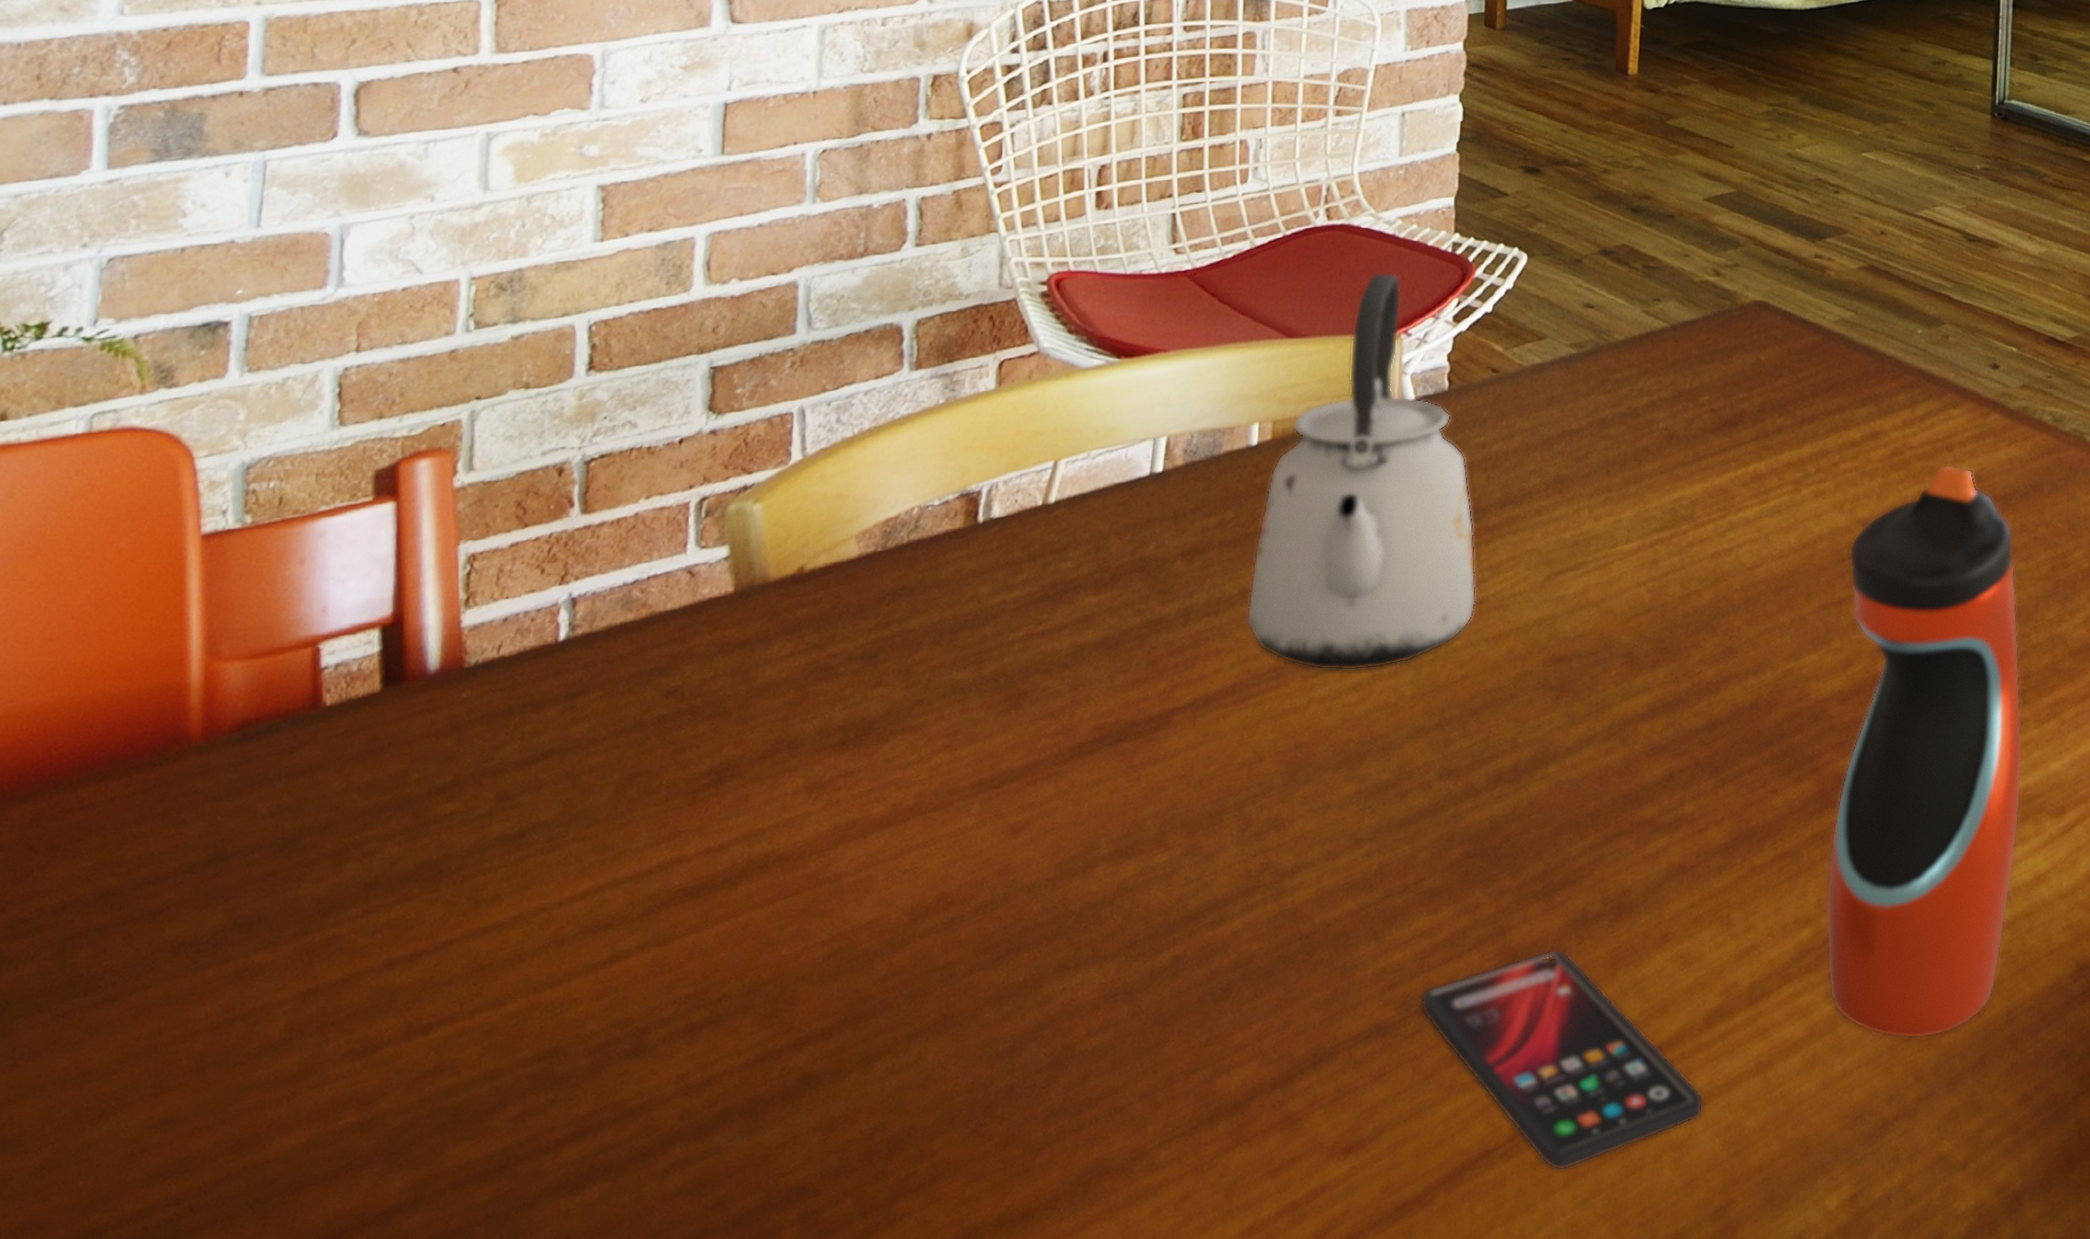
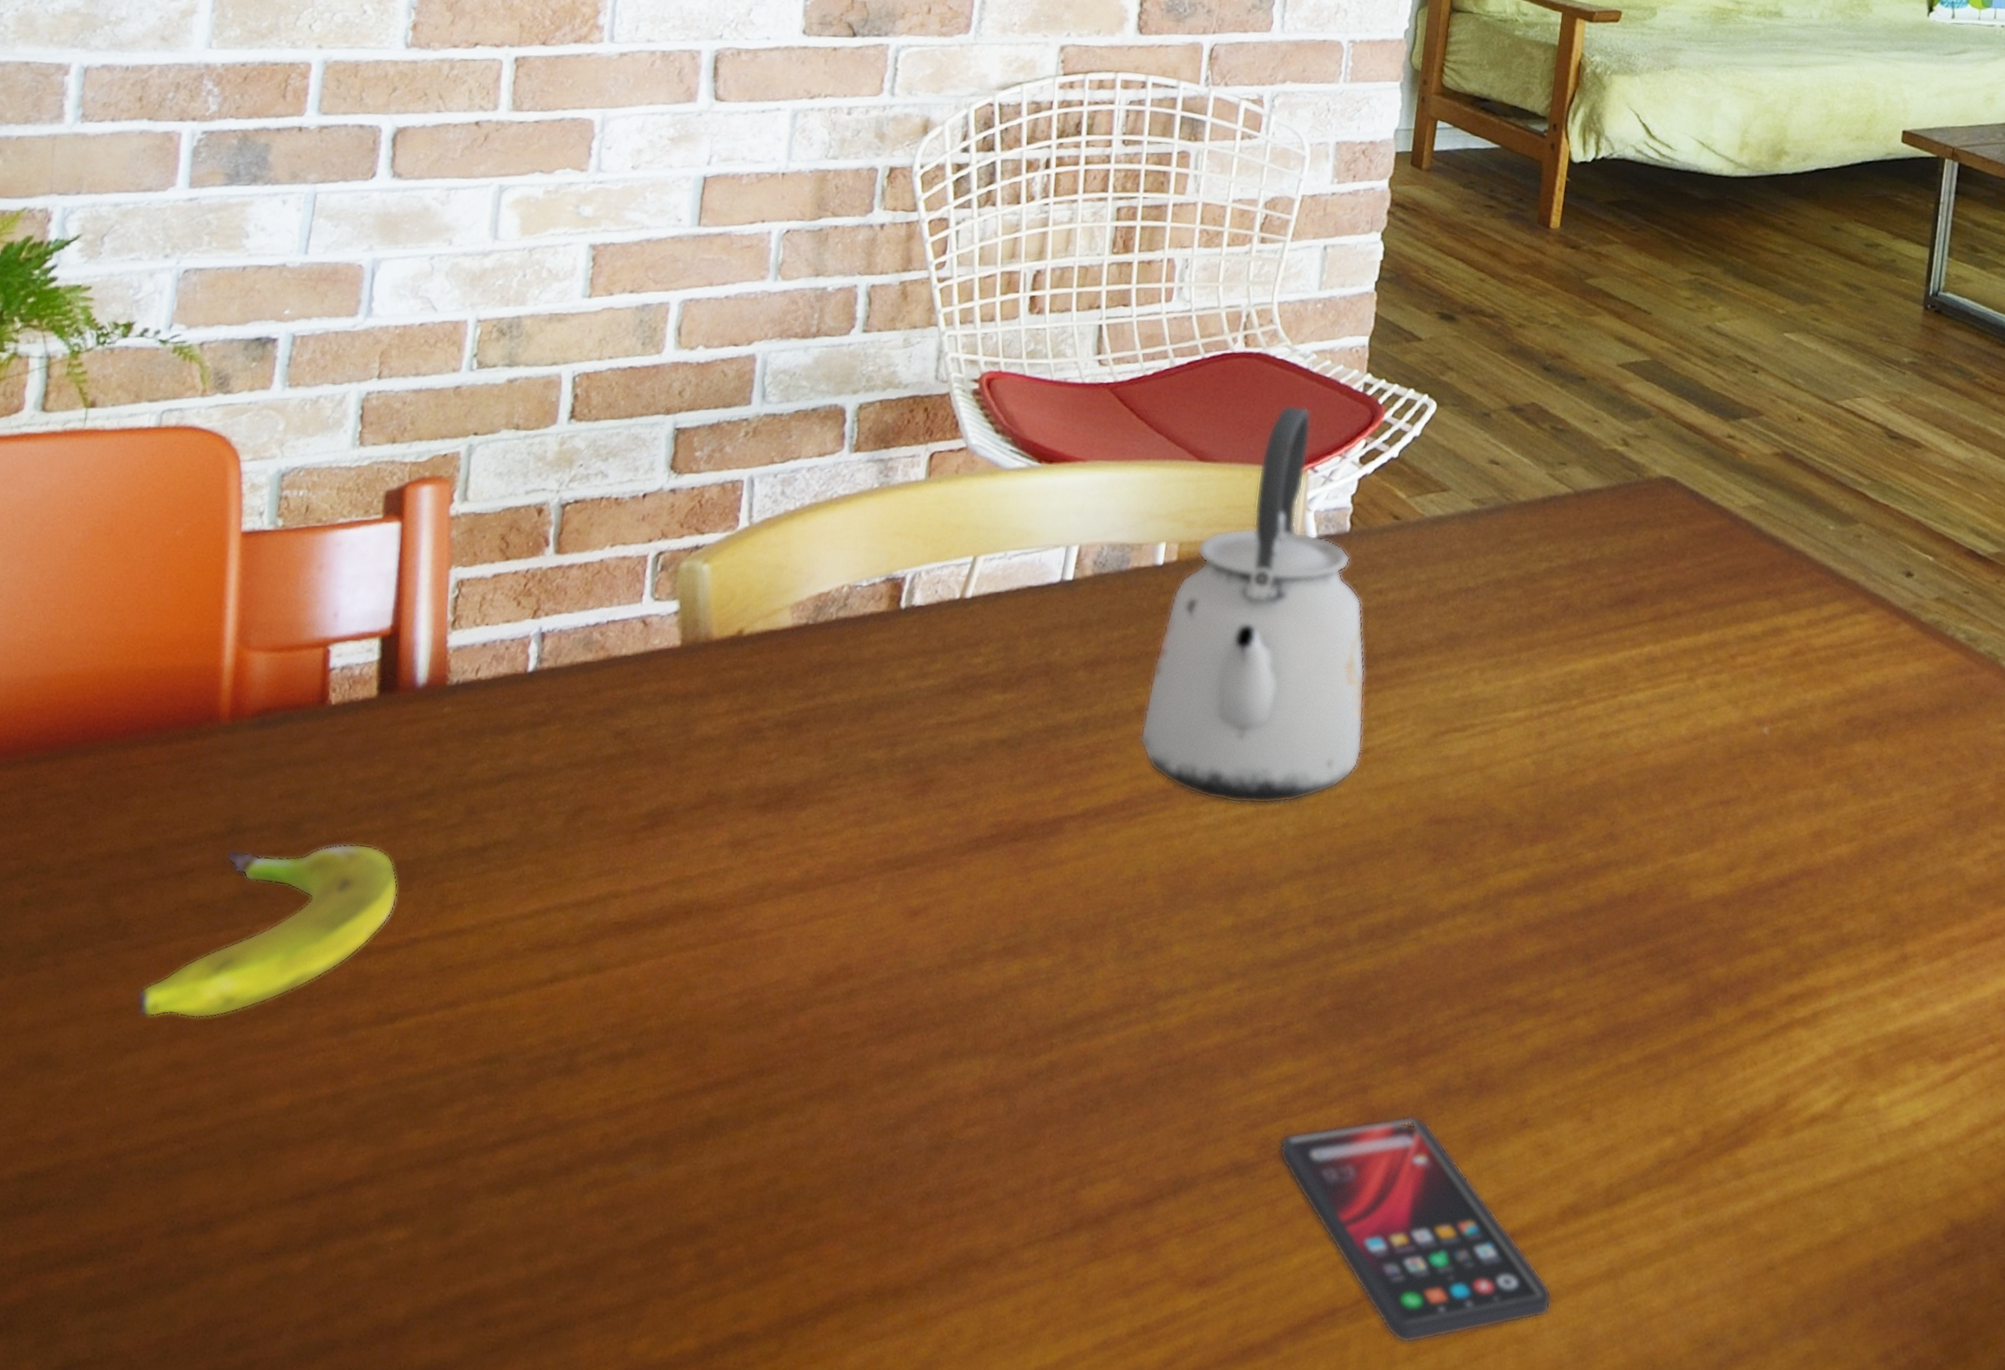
banana: none [109,850,422,1076] -> present [137,843,398,1019]
water bottle: present [1825,465,2023,1039] -> none [1687,671,1915,1274]

